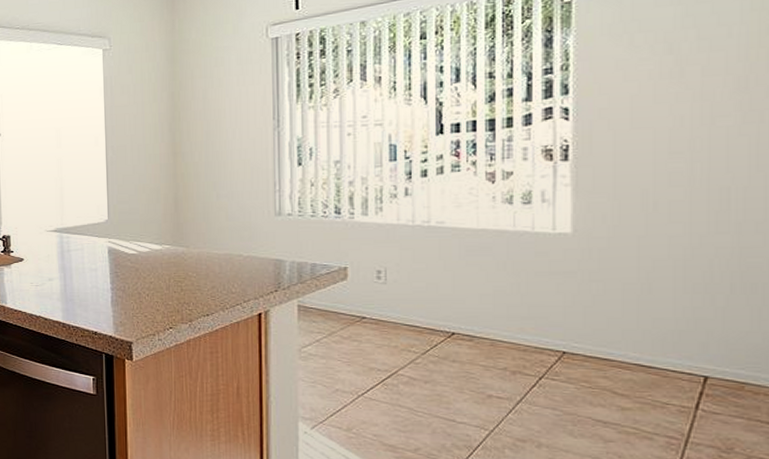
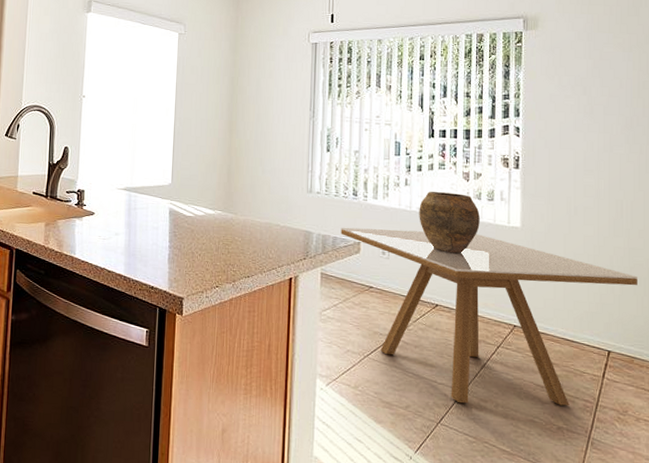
dining table: none [321,246,752,445] -> present [341,227,637,406]
vase: none [425,199,512,272] -> present [419,192,480,254]

